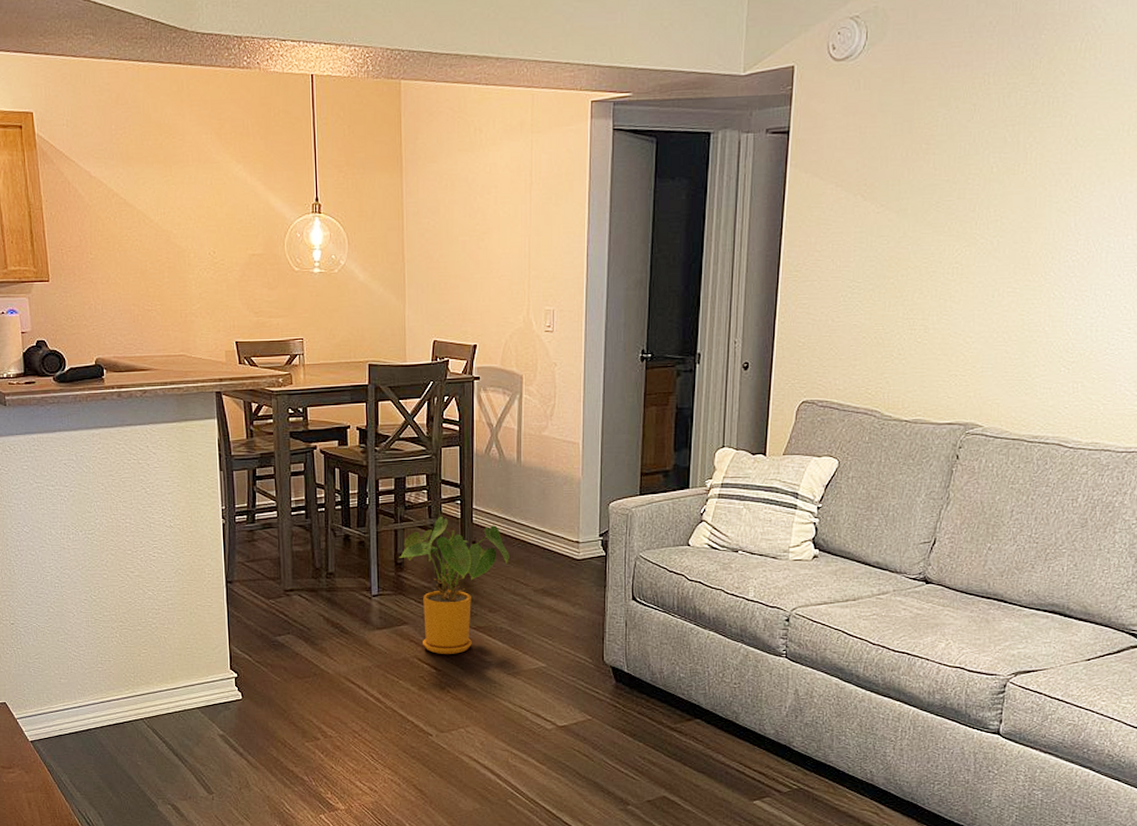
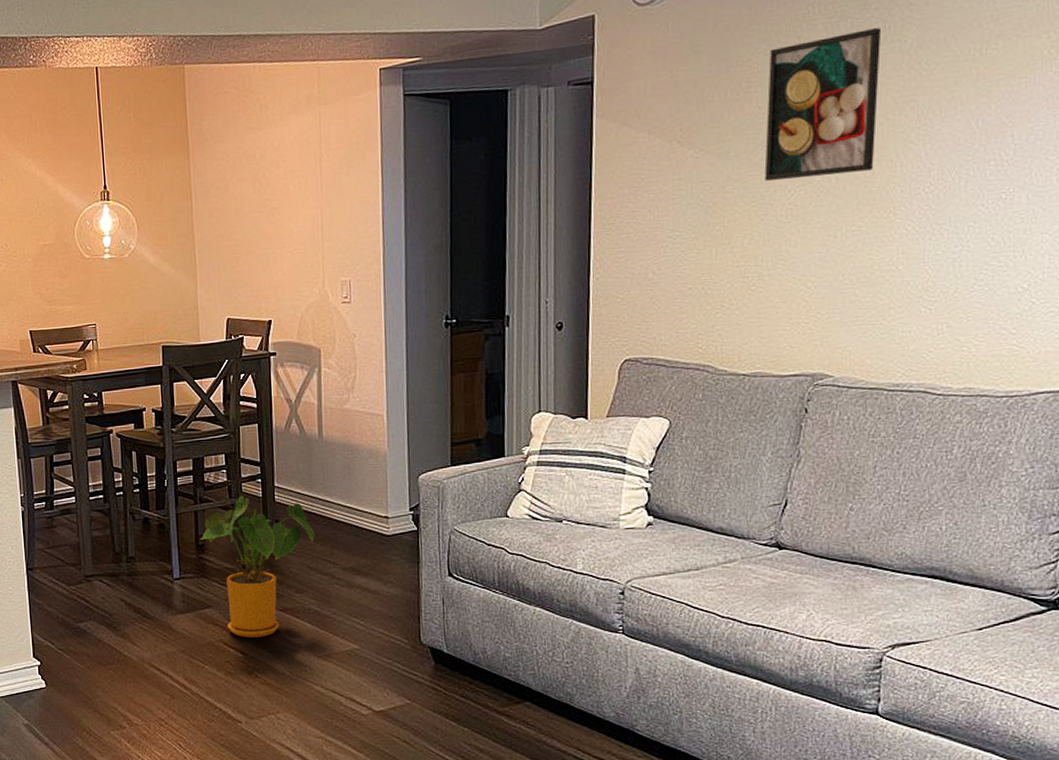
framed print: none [936,102,1046,239] -> present [764,28,882,181]

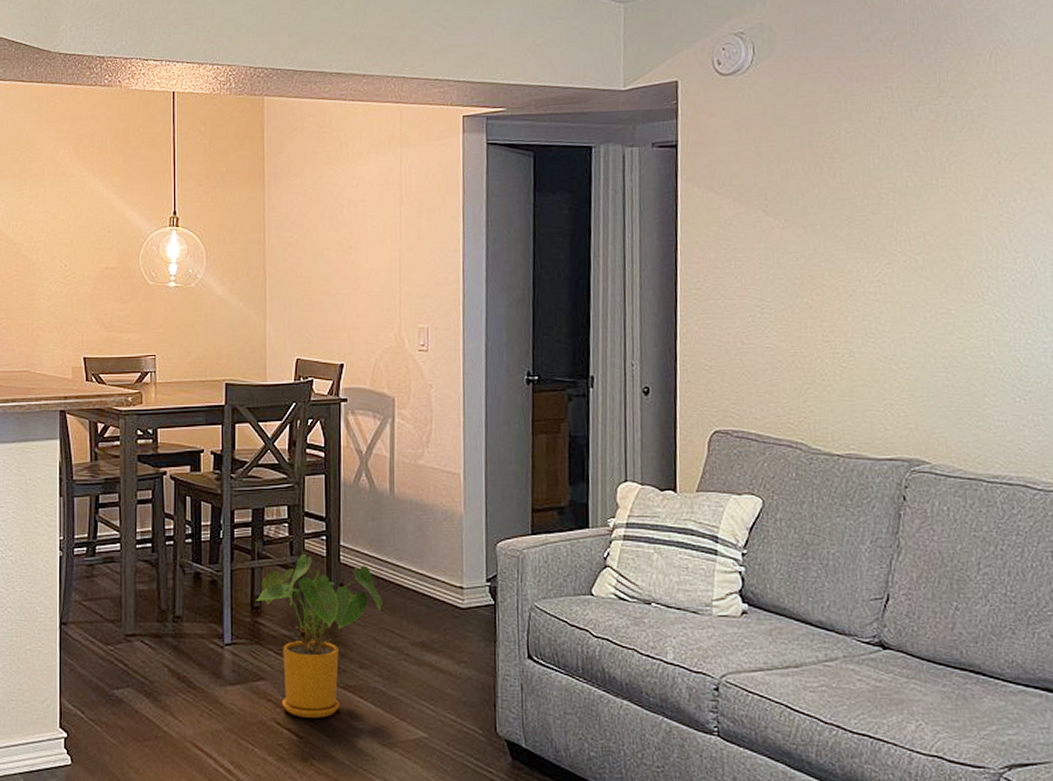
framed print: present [764,28,882,181] -> none [850,115,960,256]

